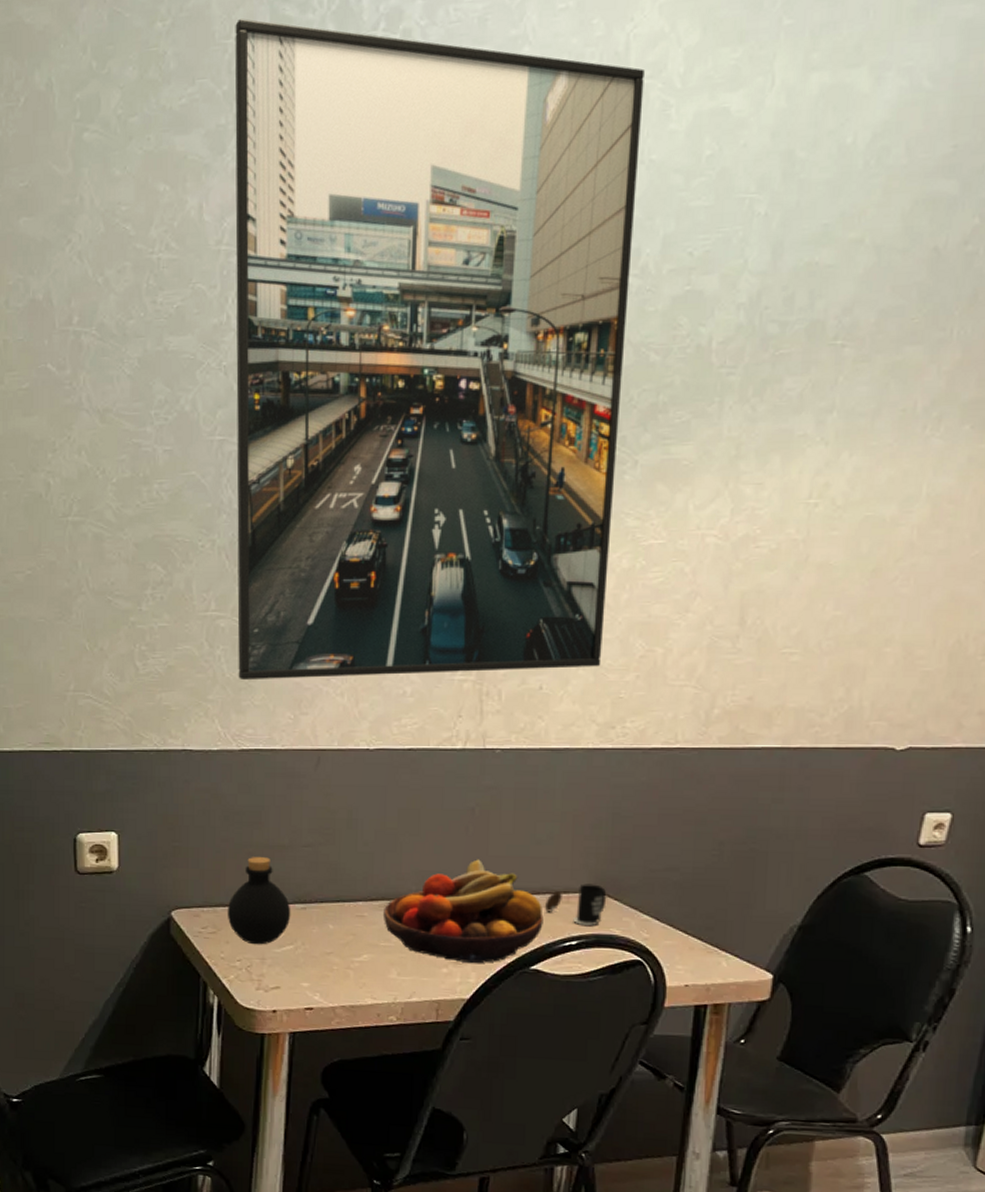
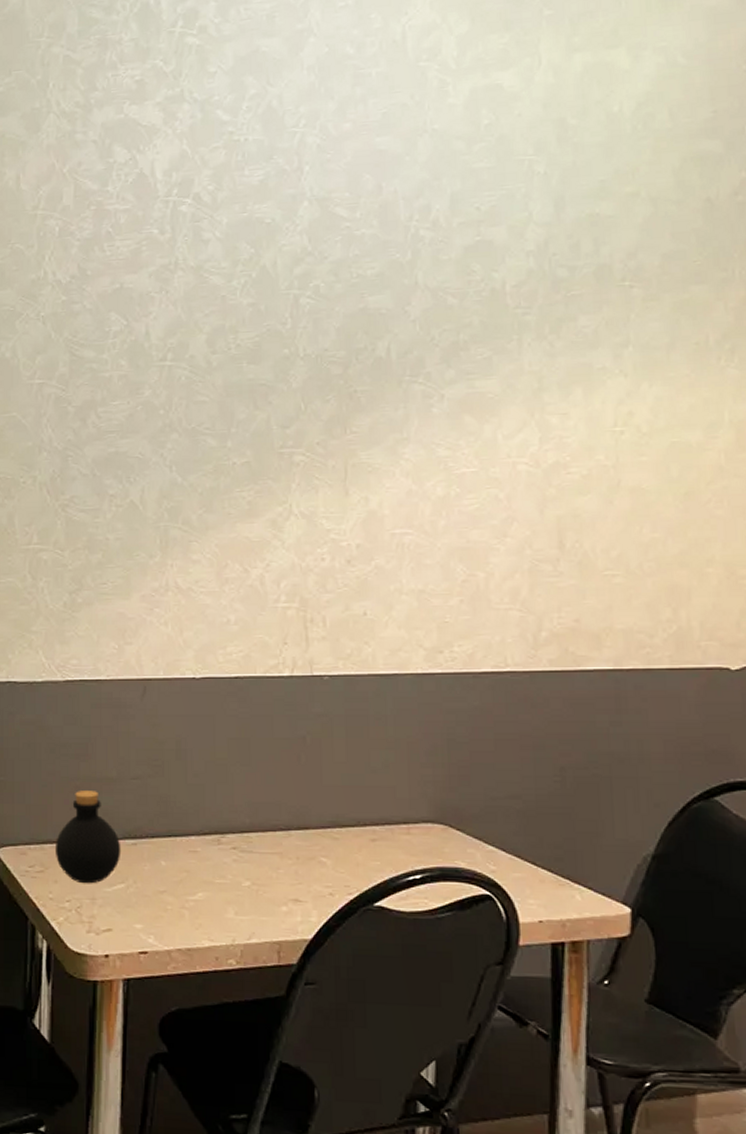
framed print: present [234,19,645,681] -> none [47,21,424,612]
fruit bowl: present [382,859,544,964] -> none [216,789,385,901]
mug: present [545,884,607,927] -> none [385,813,449,859]

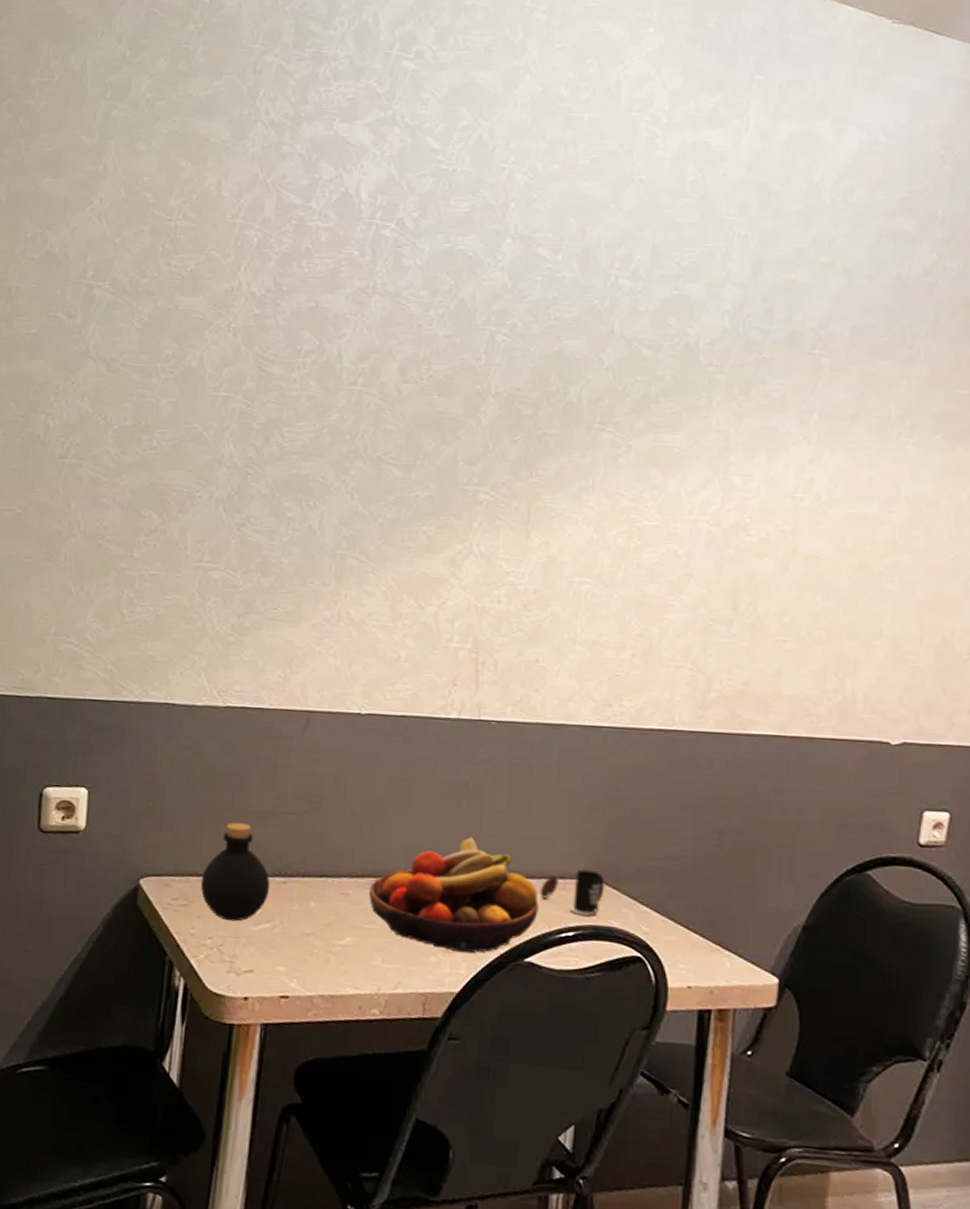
fruit bowl: none [216,789,385,901] -> present [368,837,539,954]
mug: none [385,813,449,859] -> present [541,869,605,917]

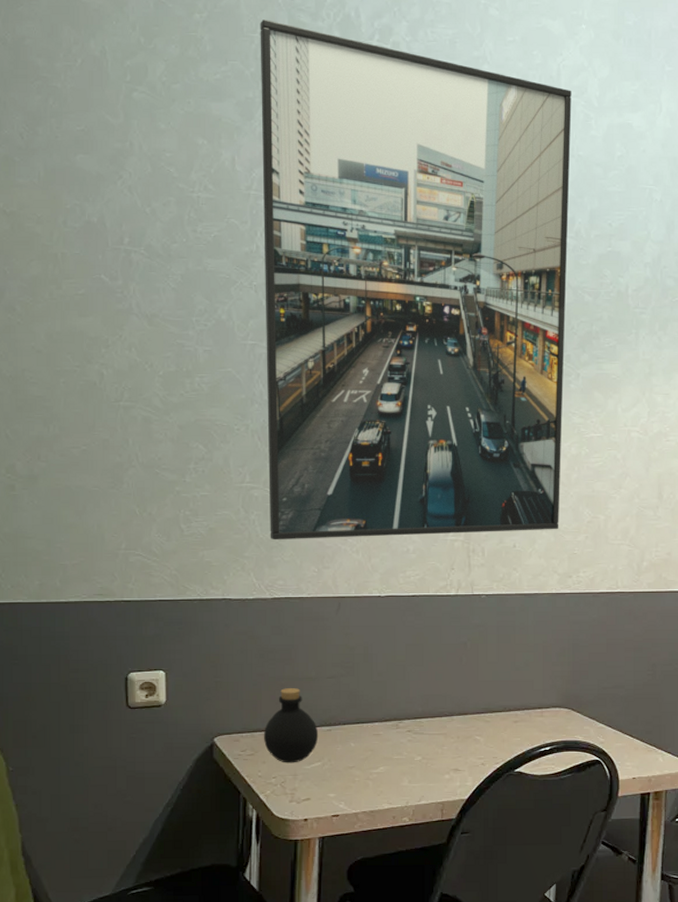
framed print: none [228,29,634,643] -> present [260,20,572,540]
fruit bowl: present [368,837,539,954] -> none [395,684,524,770]
mug: present [541,869,605,917] -> none [525,700,571,735]

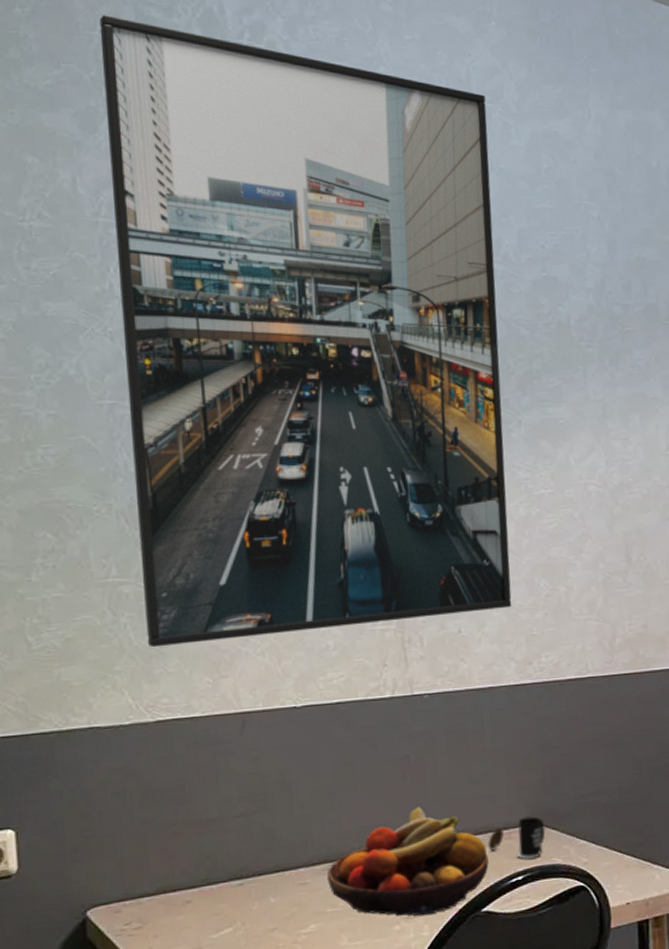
bottle: present [263,688,319,763] -> none [153,834,227,934]
fruit bowl: none [395,684,524,770] -> present [326,807,489,917]
mug: none [525,700,571,735] -> present [488,816,546,860]

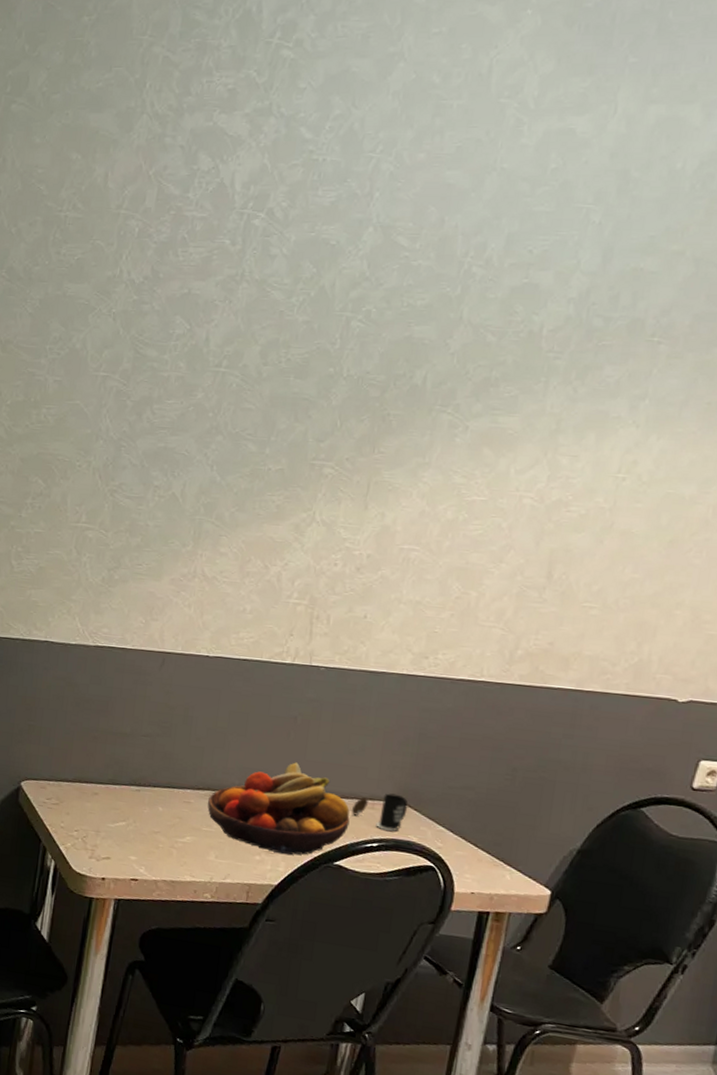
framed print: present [99,15,512,648] -> none [99,20,503,604]

